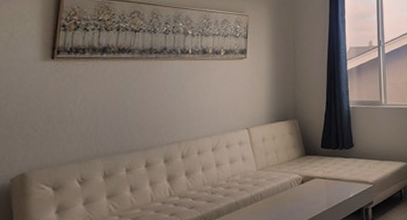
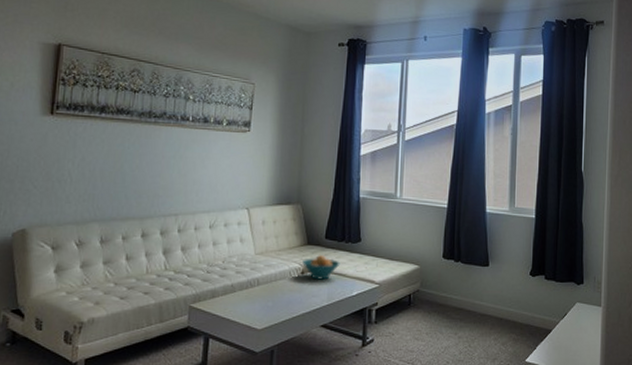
fruit bowl: none [302,163,337,187] -> present [302,254,340,280]

